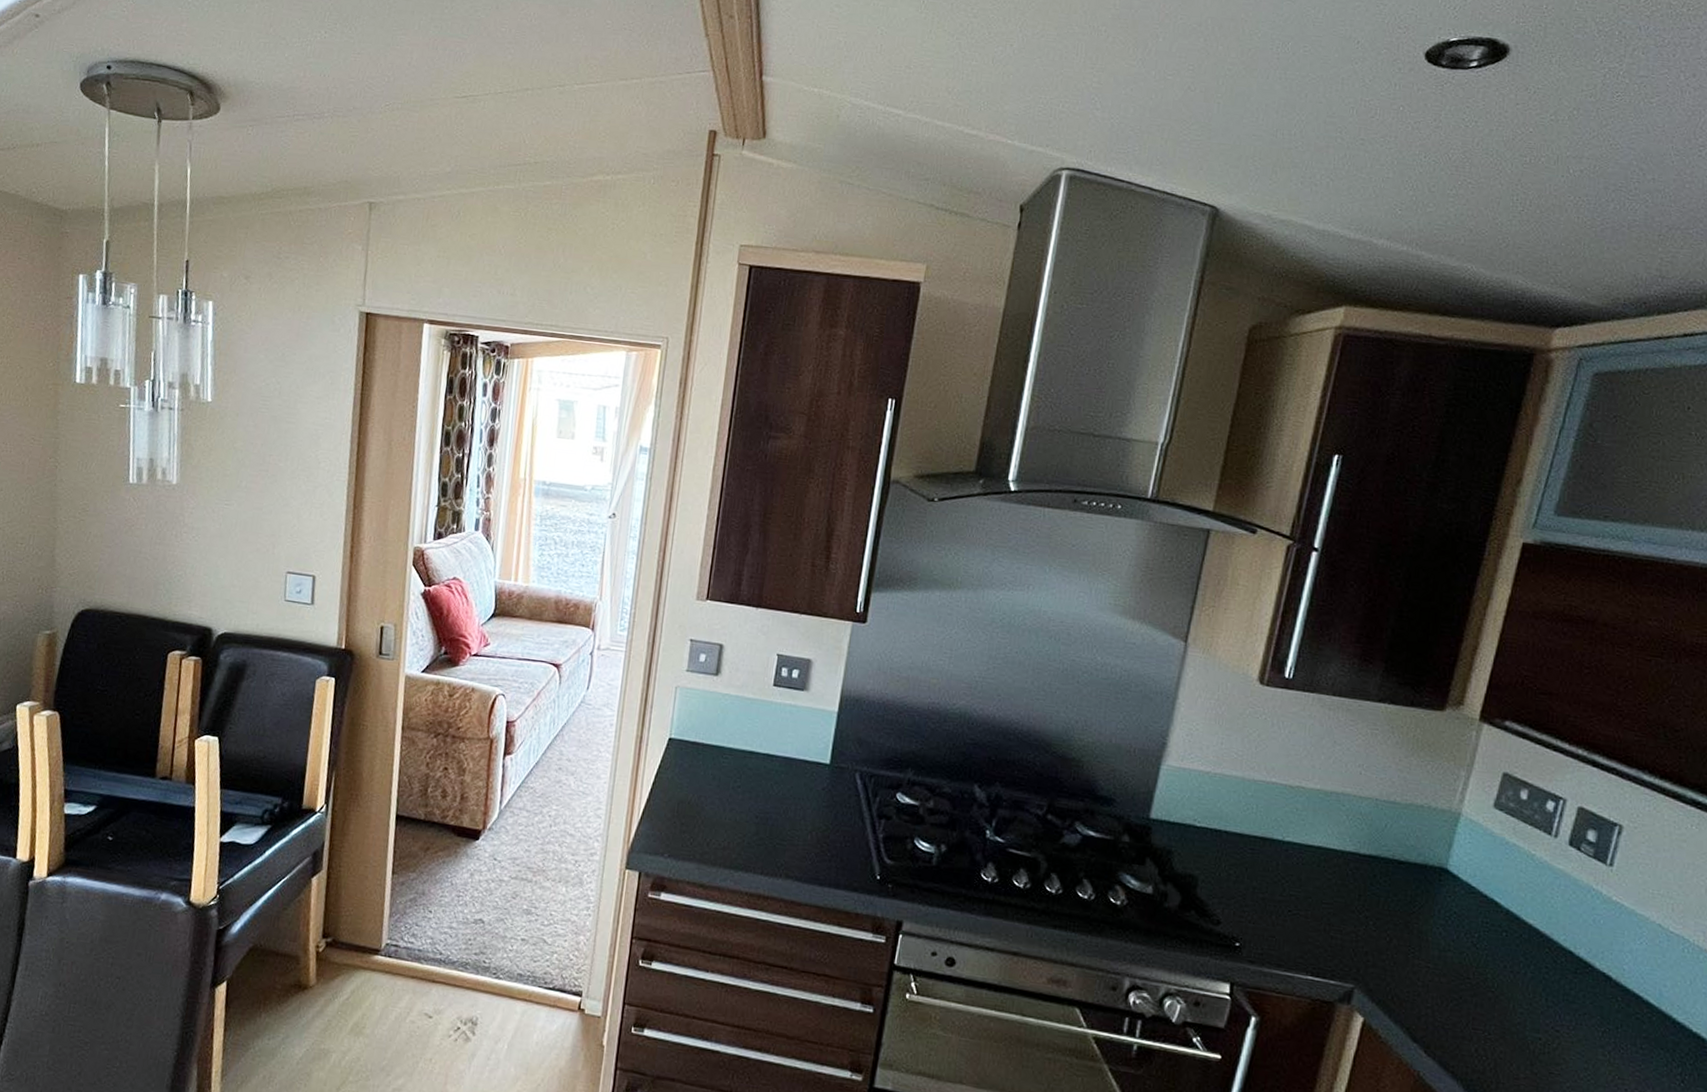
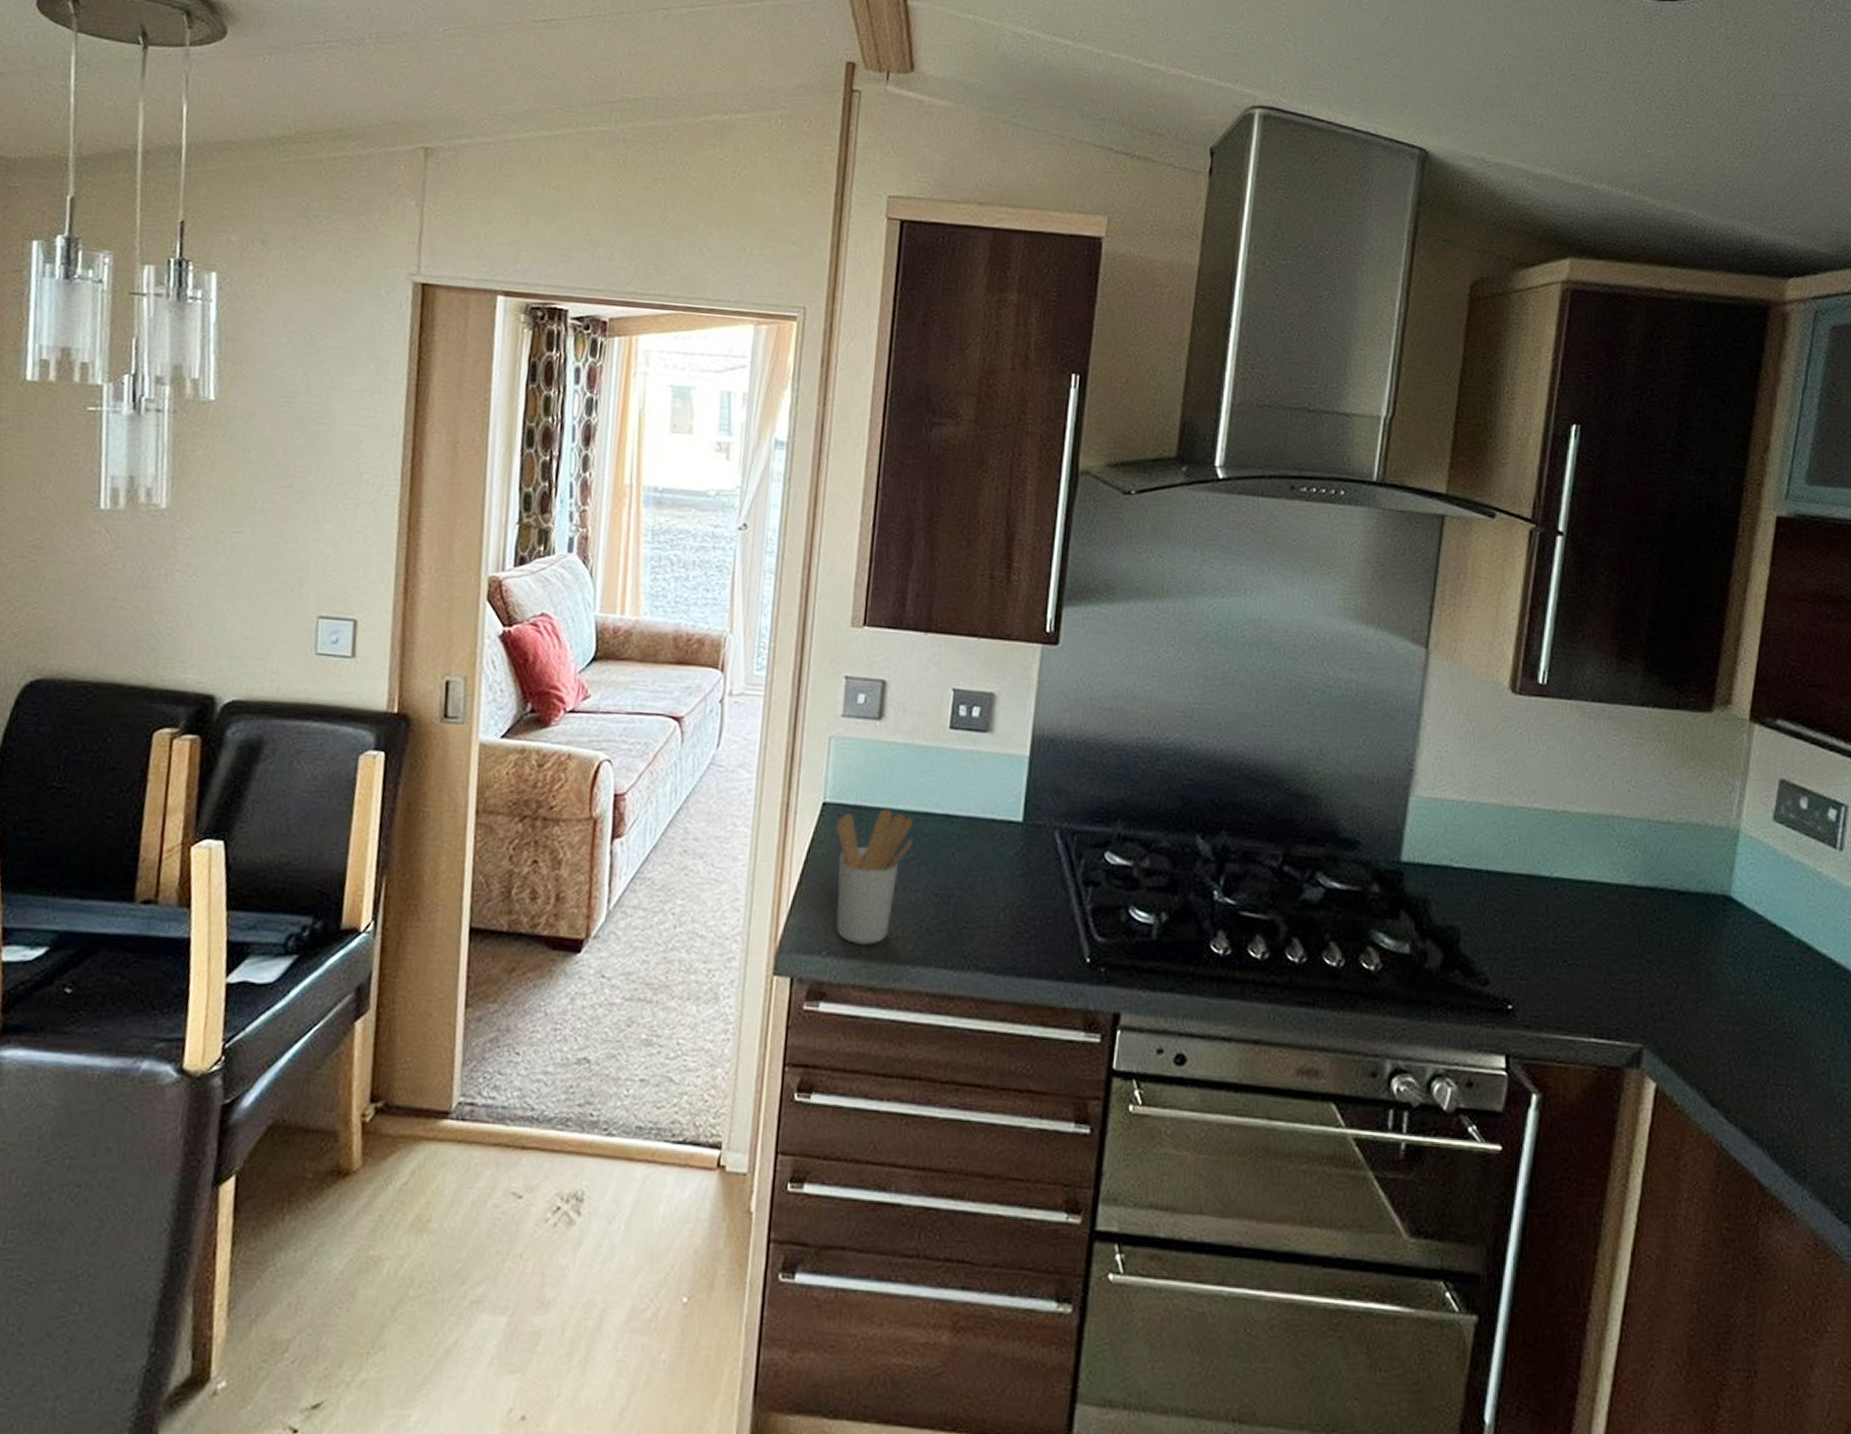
utensil holder: none [676,746,740,852] -> present [836,808,913,945]

